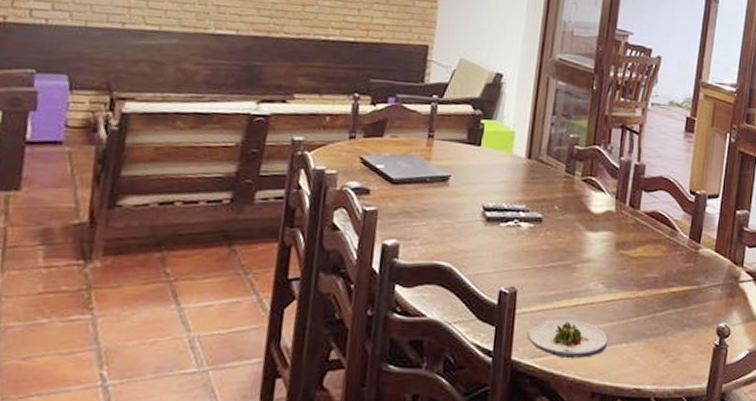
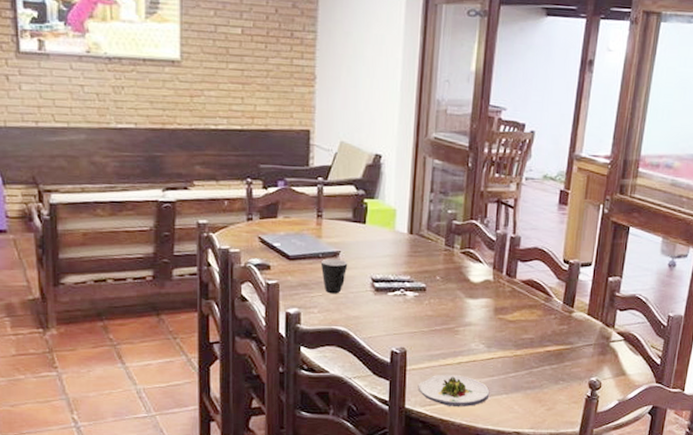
mug: none [427,183,458,224] -> present [320,258,348,294]

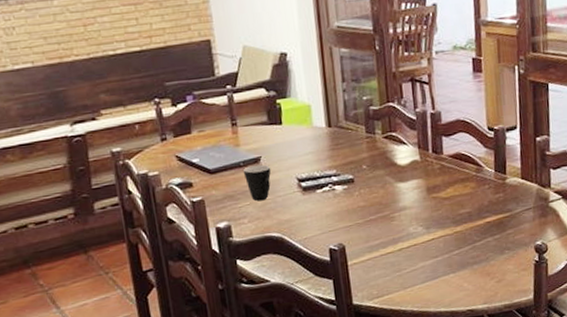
salad plate: present [418,374,490,408] -> none [362,261,437,296]

